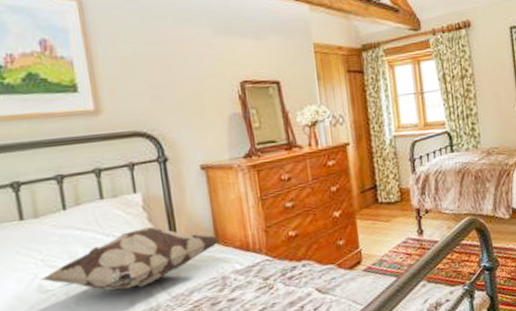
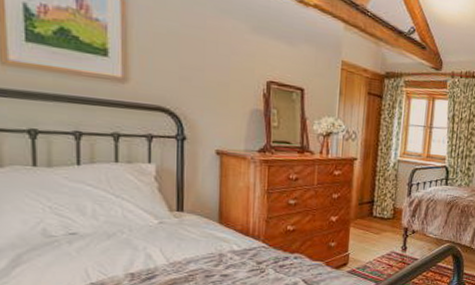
decorative pillow: present [40,227,221,291] -> none [46,196,224,250]

